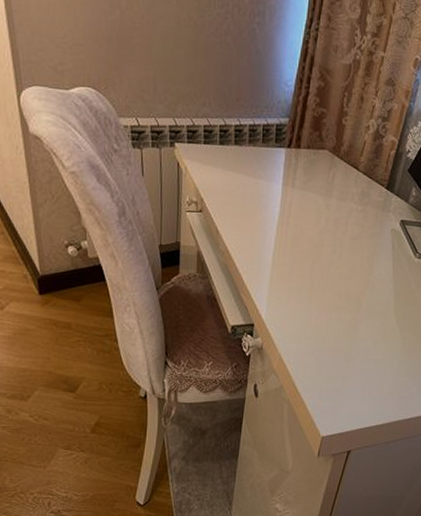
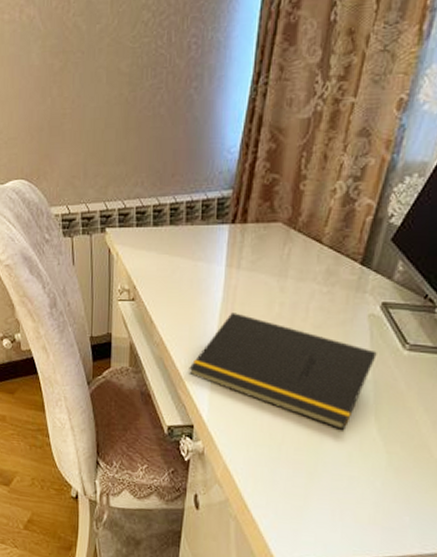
notepad: none [250,225,397,323] -> present [189,313,377,431]

